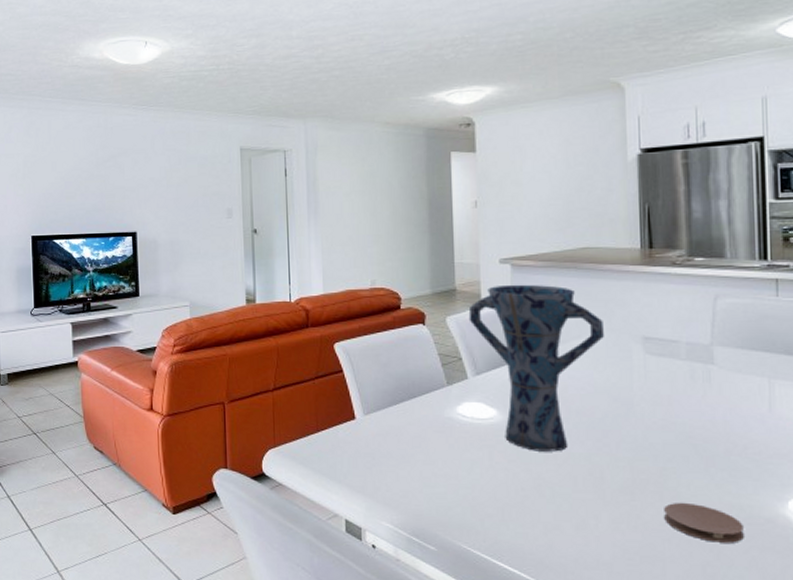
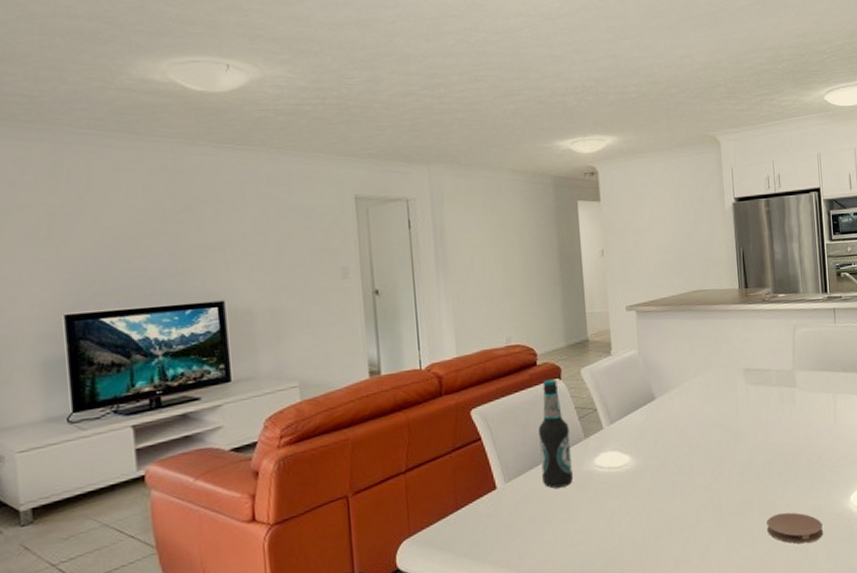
bottle: none [400,324,433,429] -> present [538,379,573,489]
vase: present [468,284,605,452] -> none [600,328,716,491]

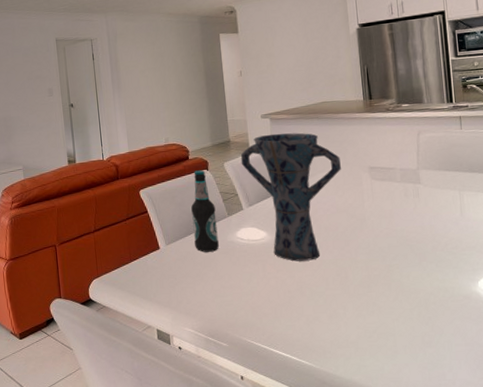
vase: none [600,328,716,491] -> present [240,132,342,262]
coaster: present [767,512,823,544] -> none [392,290,449,318]

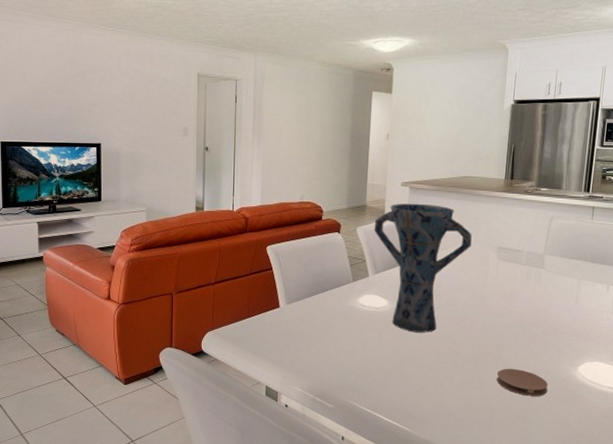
bottle: present [191,170,219,252] -> none [315,232,341,315]
coaster: none [392,290,449,318] -> present [497,369,548,396]

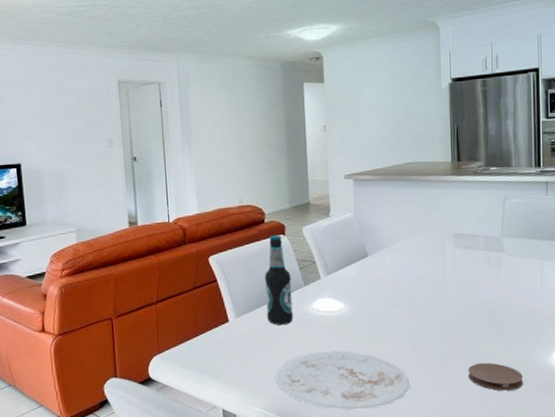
bottle: none [315,232,341,315] -> present [265,235,293,325]
plate: none [317,343,441,400] -> present [275,350,410,411]
vase: present [374,203,472,333] -> none [320,195,426,334]

